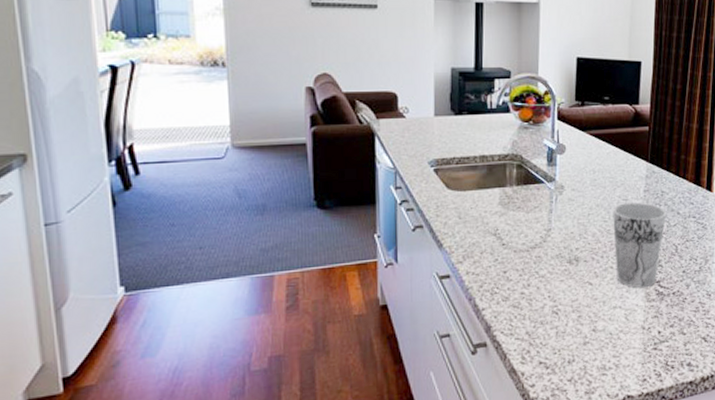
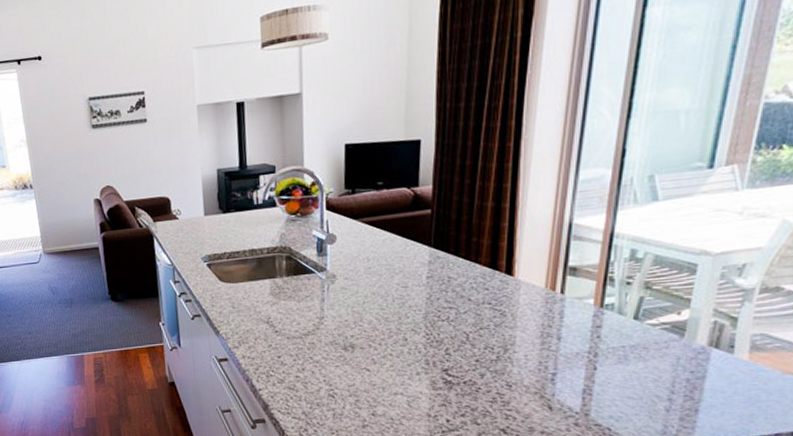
cup: present [613,202,667,288] -> none [390,289,455,376]

